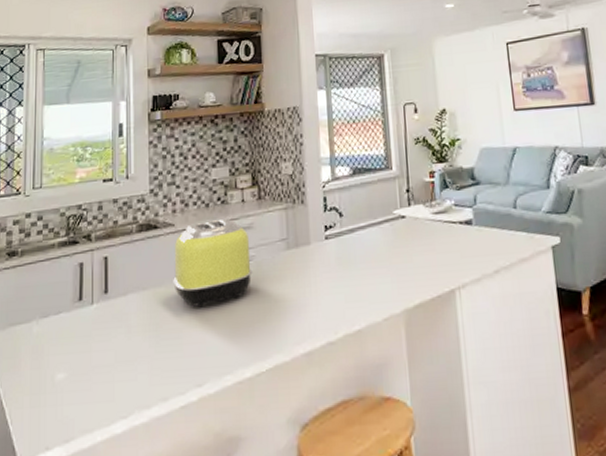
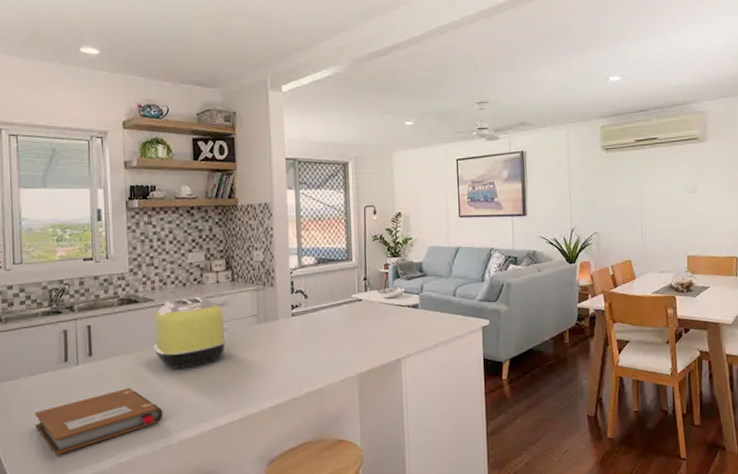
notebook: none [45,331,182,416] -> present [35,388,163,455]

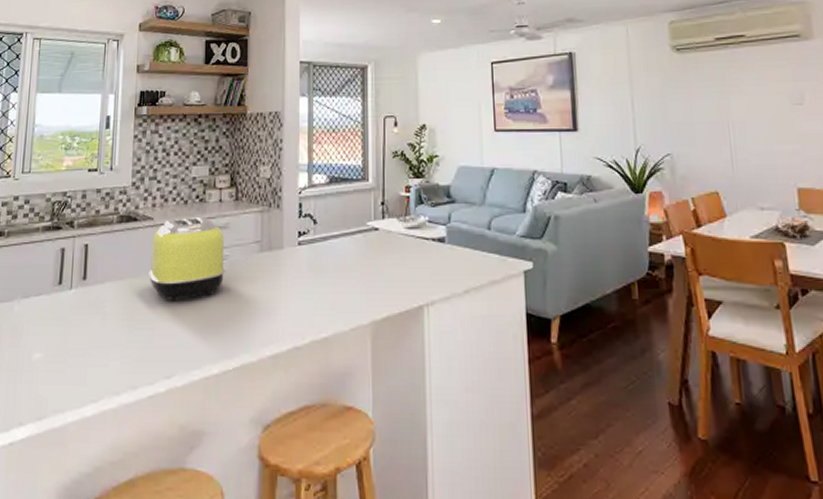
notebook: present [35,388,163,455] -> none [22,320,153,394]

